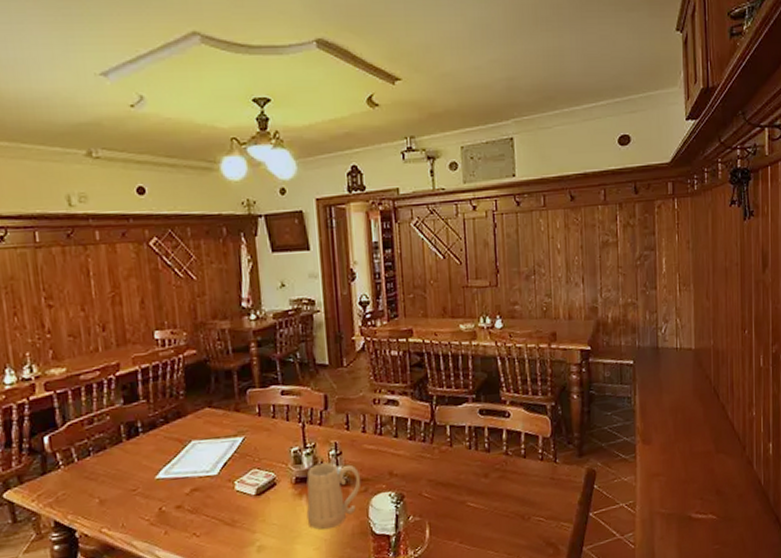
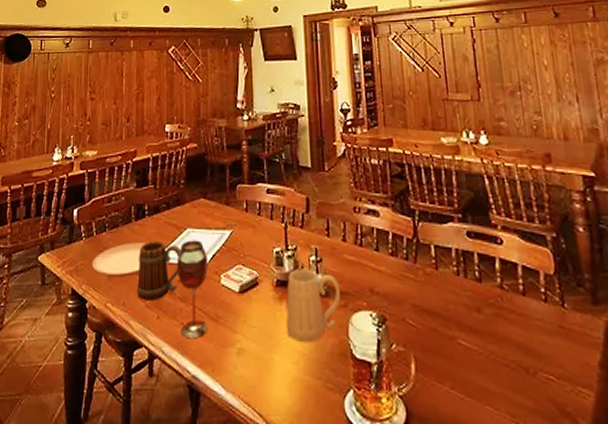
plate: none [77,461,144,502] -> present [92,243,147,278]
beer mug: none [135,457,186,519] -> present [137,241,180,301]
wineglass: none [182,451,223,547] -> present [176,240,209,339]

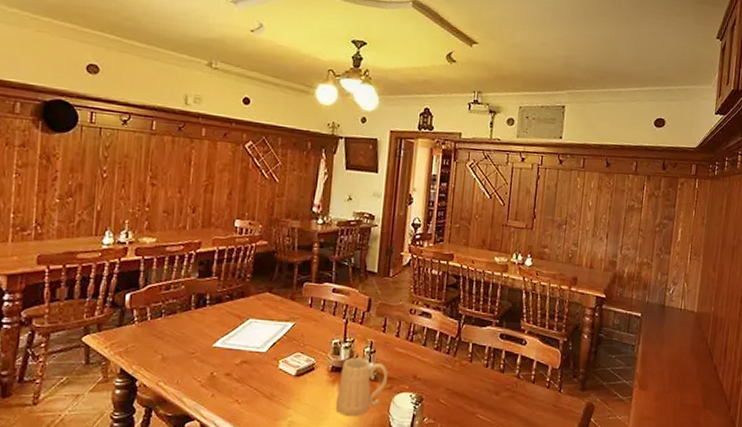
plate: present [92,243,147,278] -> none [145,328,206,360]
beer mug: present [137,241,180,301] -> none [192,328,241,381]
wineglass: present [176,240,209,339] -> none [235,329,269,414]

